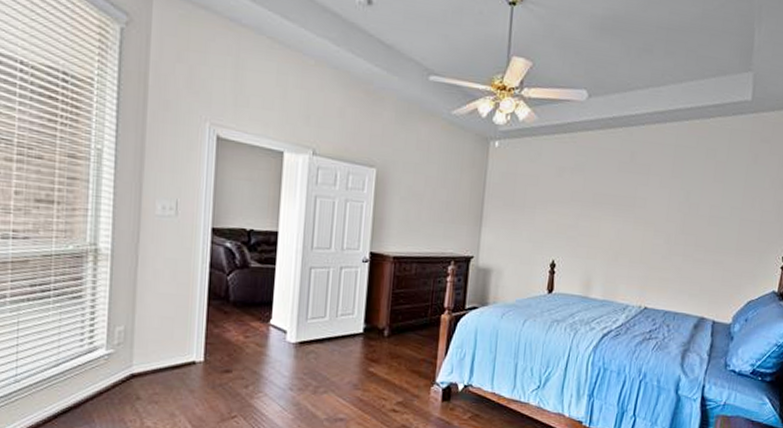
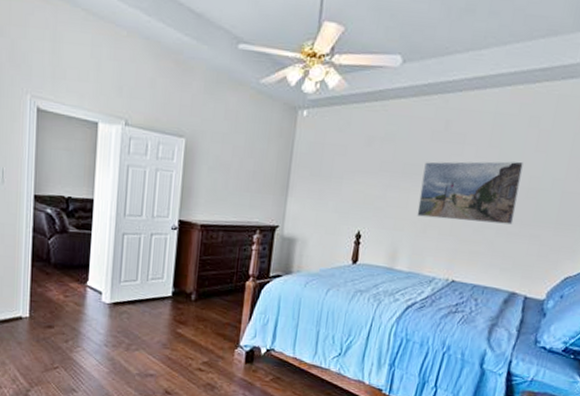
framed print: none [608,191,704,251] -> present [416,161,523,225]

